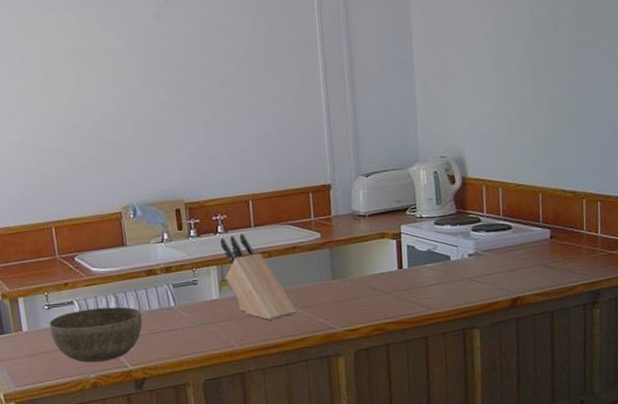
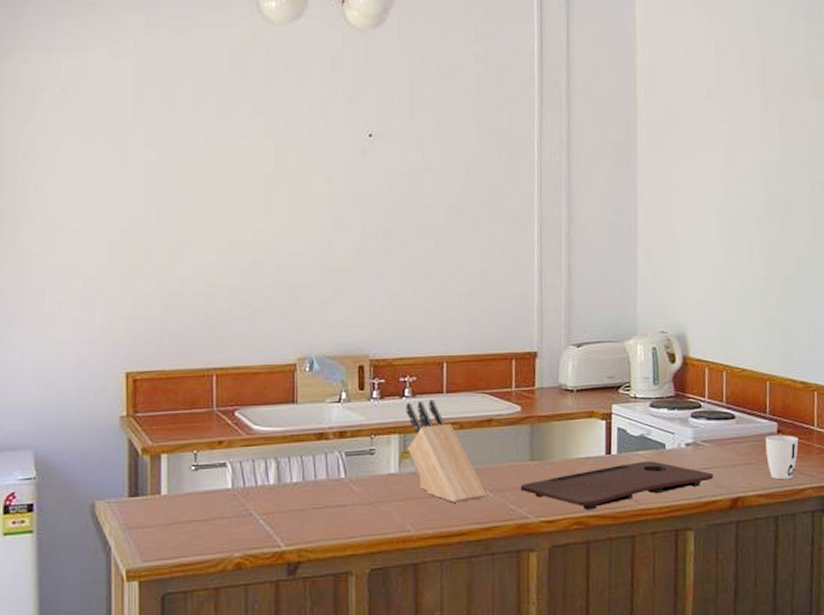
bowl: present [49,306,143,363] -> none [193,473,306,539]
cutting board: none [325,271,495,318] -> present [520,461,714,510]
cup: none [539,239,570,280] -> present [765,435,799,480]

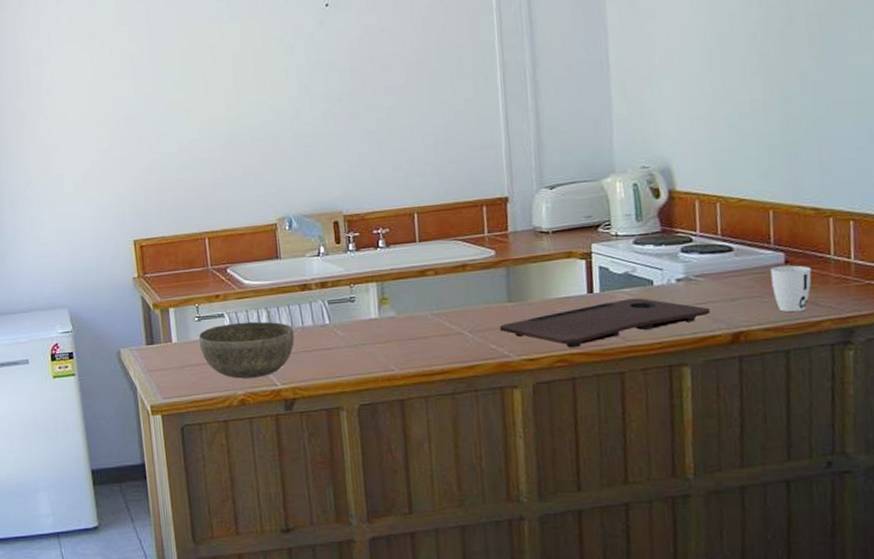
bowl: none [193,473,306,539] -> present [198,321,295,379]
knife block: present [406,400,487,503] -> none [381,249,466,344]

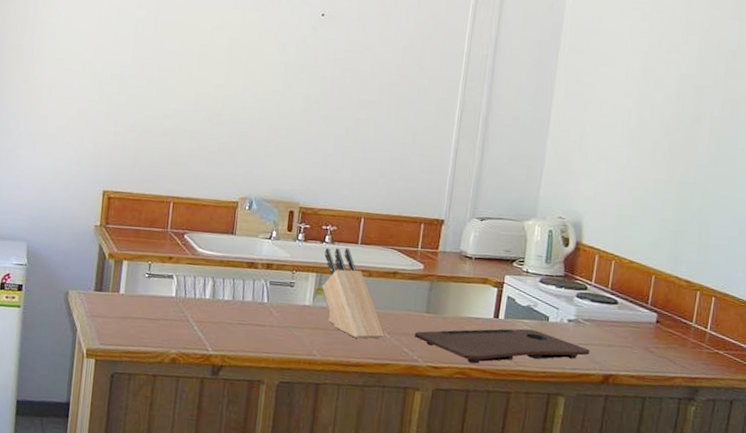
bowl: present [198,321,295,379] -> none [144,285,234,341]
knife block: none [381,249,466,344] -> present [322,248,385,339]
cup: present [770,265,812,313] -> none [642,324,676,367]

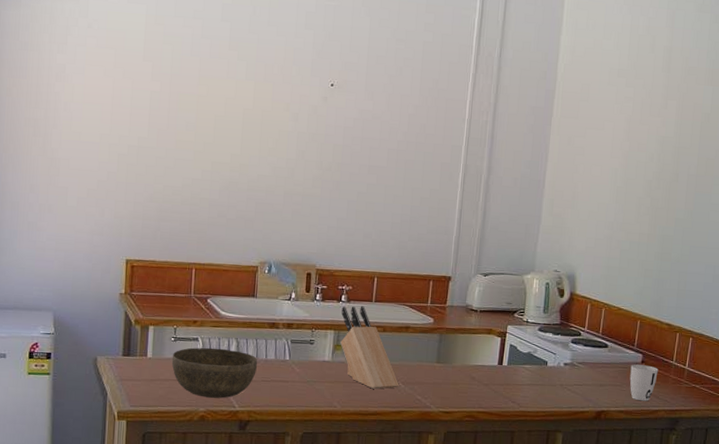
bowl: none [144,285,234,341] -> present [171,347,258,399]
cutting board: present [414,328,590,364] -> none [426,373,584,407]
cup: none [642,324,676,367] -> present [629,364,658,401]

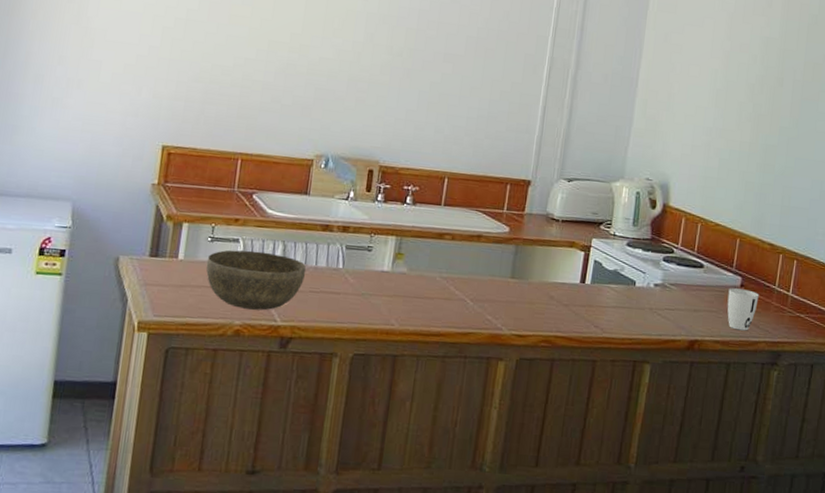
knife block: present [340,306,399,389] -> none [402,210,467,306]

